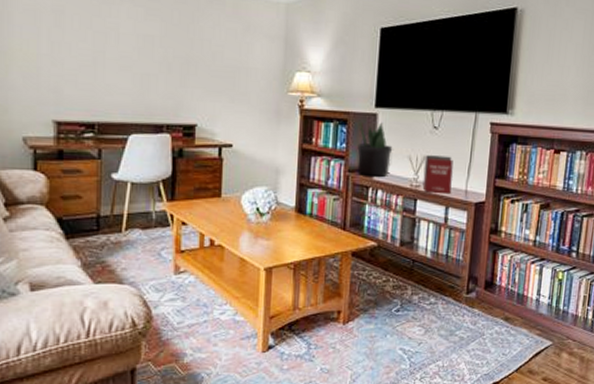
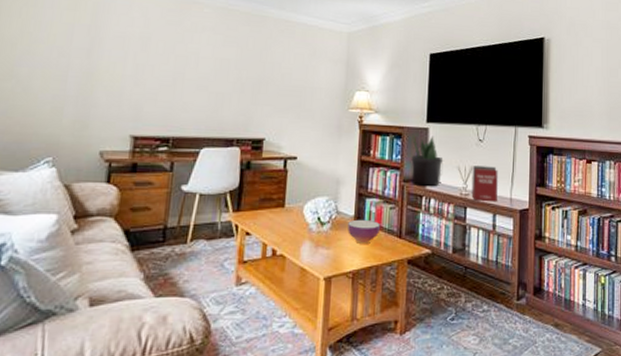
bowl: none [288,210,324,237] -> present [347,219,381,245]

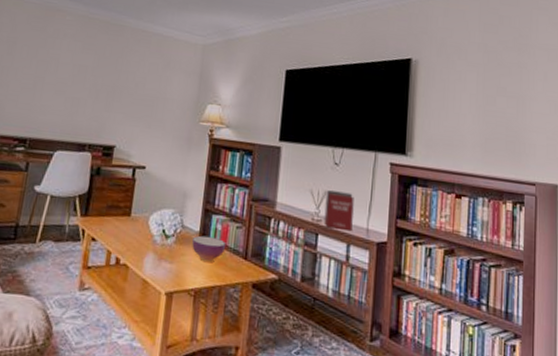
planter: present [411,133,442,186] -> none [260,151,294,208]

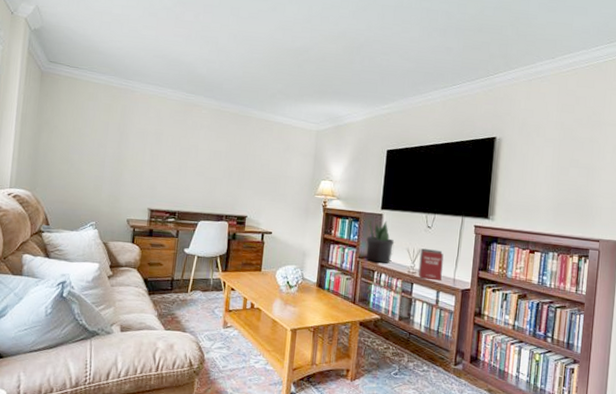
bowl: present [192,235,226,263] -> none [311,285,338,307]
planter: none [260,151,294,208] -> present [366,218,394,263]

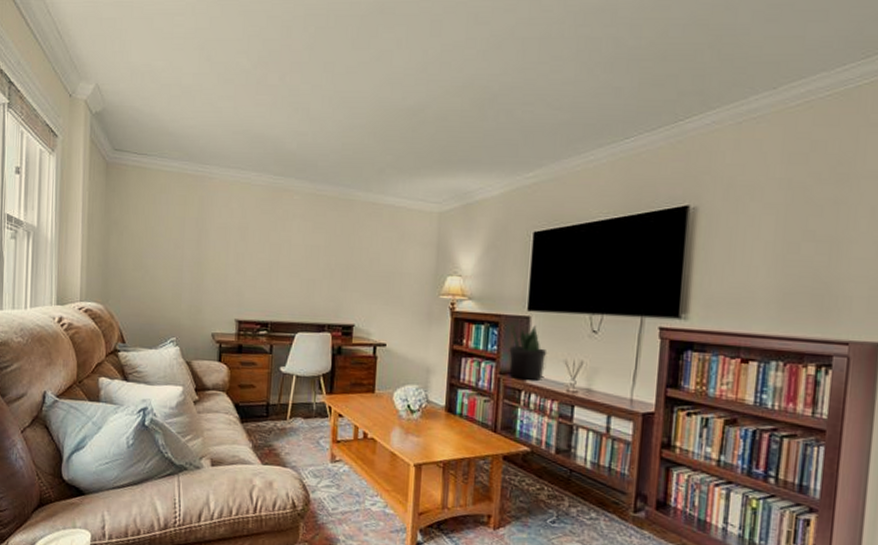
books: present [418,248,444,281] -> none [580,360,616,403]

